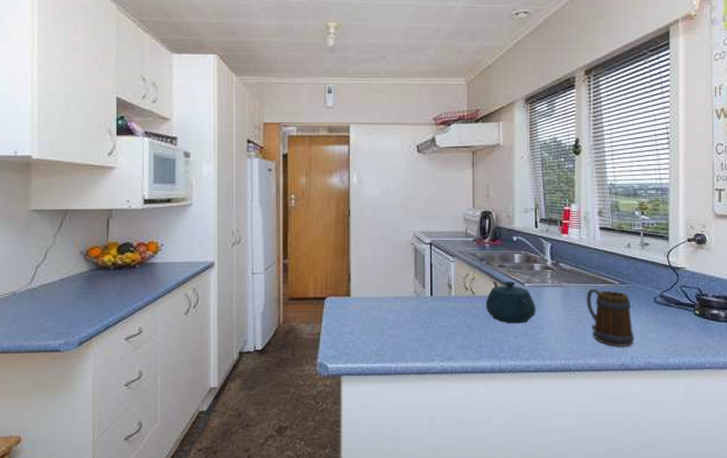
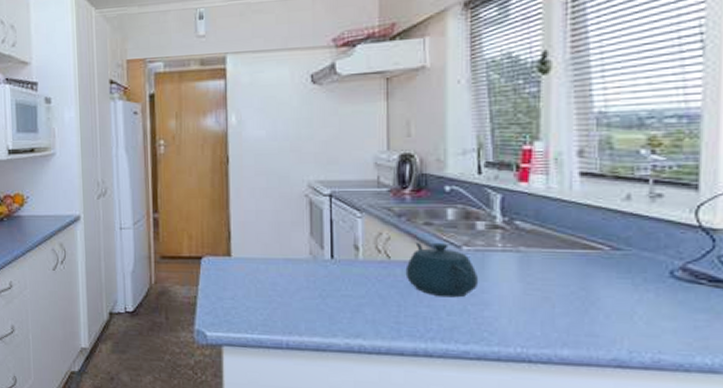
mug: present [586,288,635,347] -> none [556,255,636,336]

